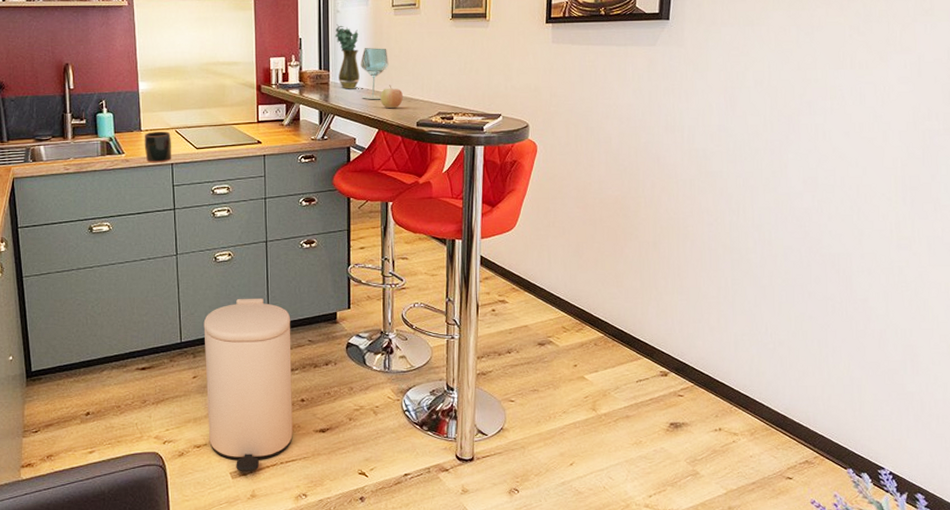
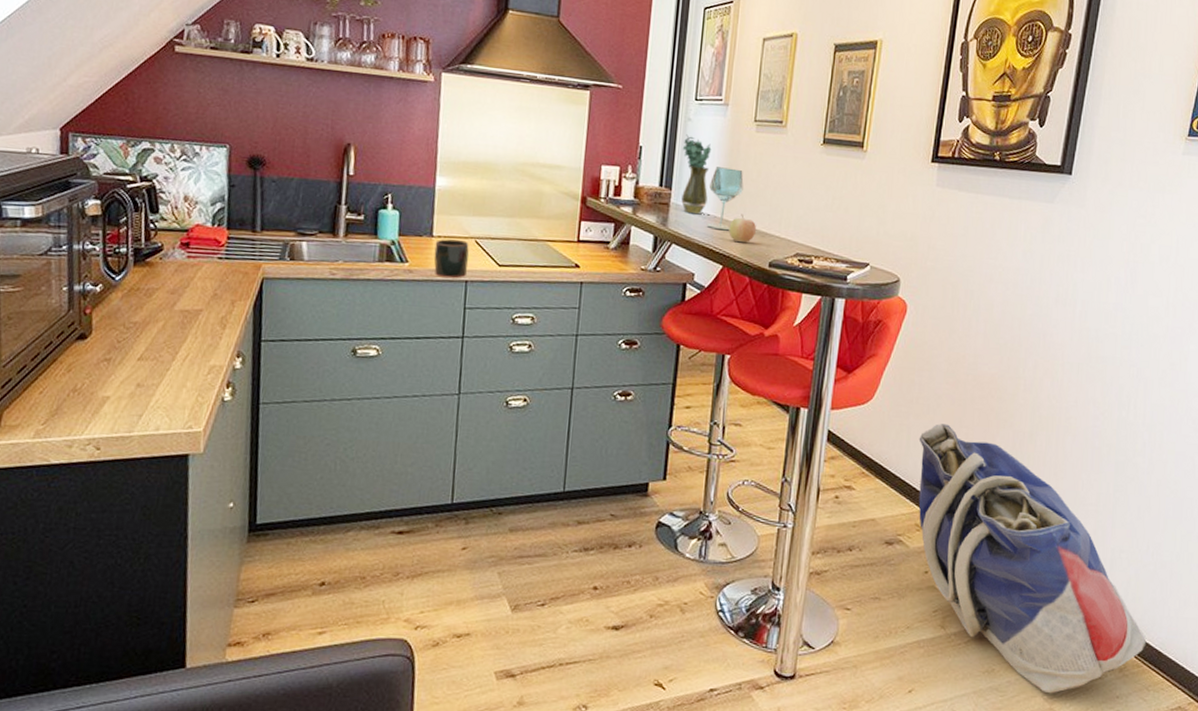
pedal bin: present [203,298,293,472] -> none [473,455,592,673]
tote bag: none [558,242,773,458] -> present [918,424,1147,694]

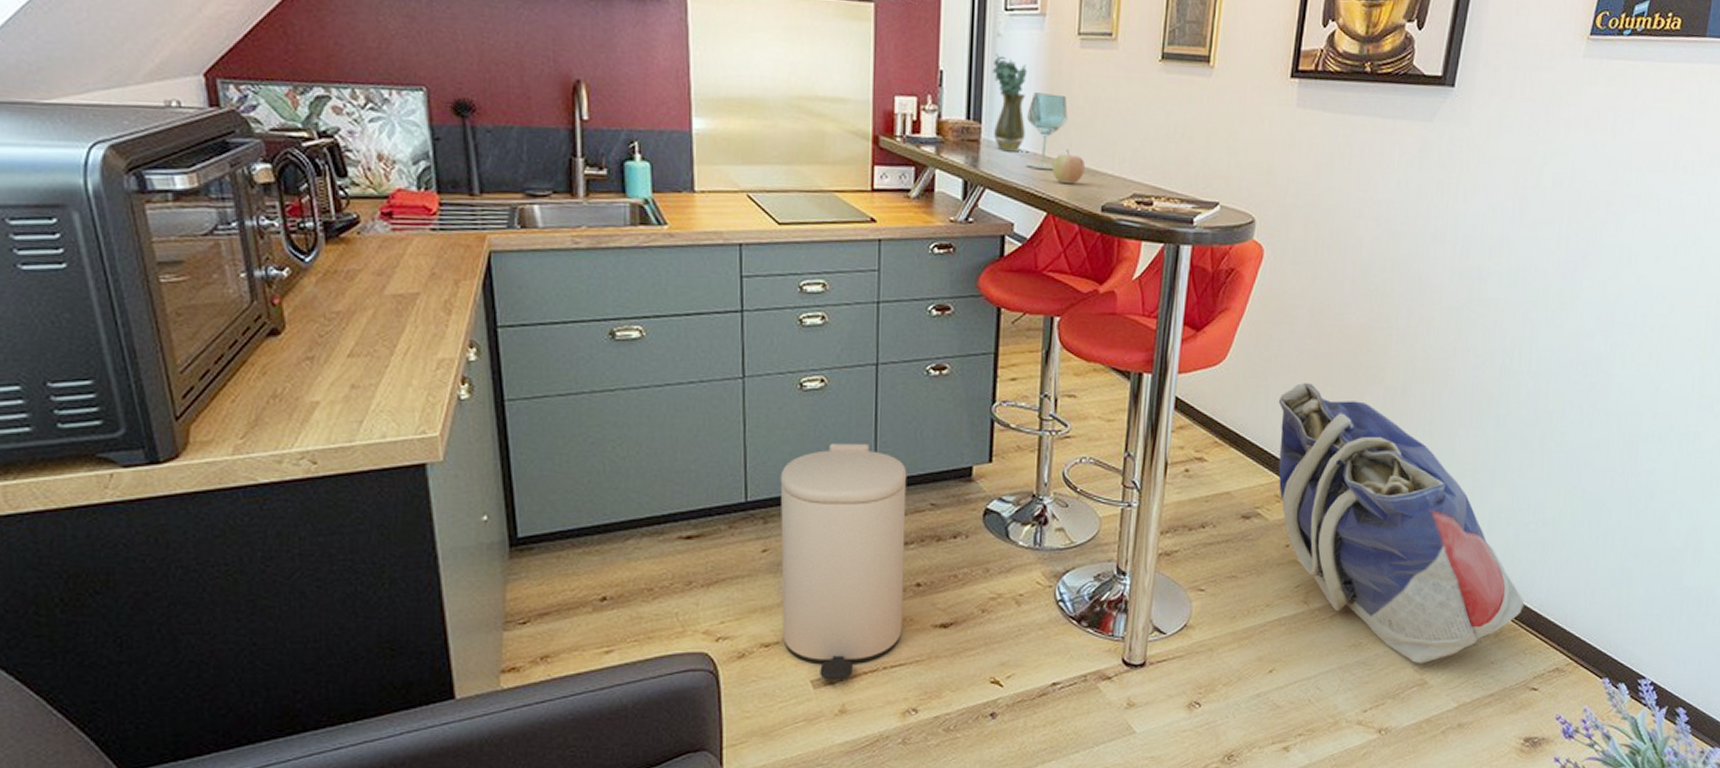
mug: present [433,239,470,279] -> none [698,194,742,242]
pedal bin: none [473,455,592,673] -> present [780,442,907,680]

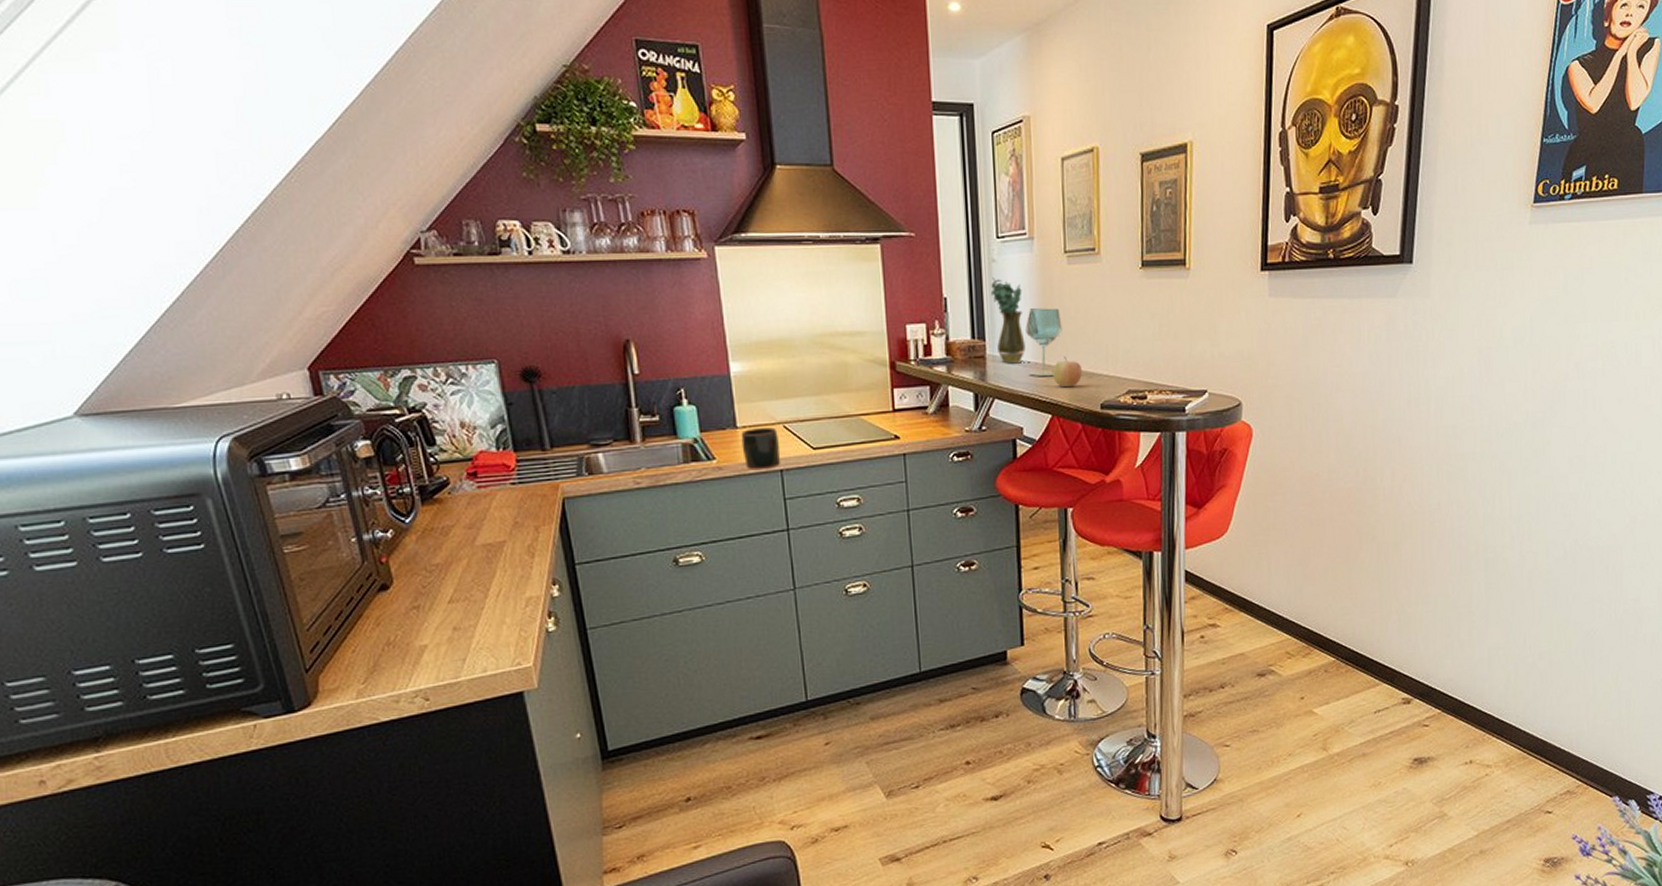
mug: none [698,194,742,242] -> present [741,427,781,471]
pedal bin: present [780,442,907,680] -> none [835,638,957,857]
tote bag: present [1278,383,1525,664] -> none [1280,546,1531,798]

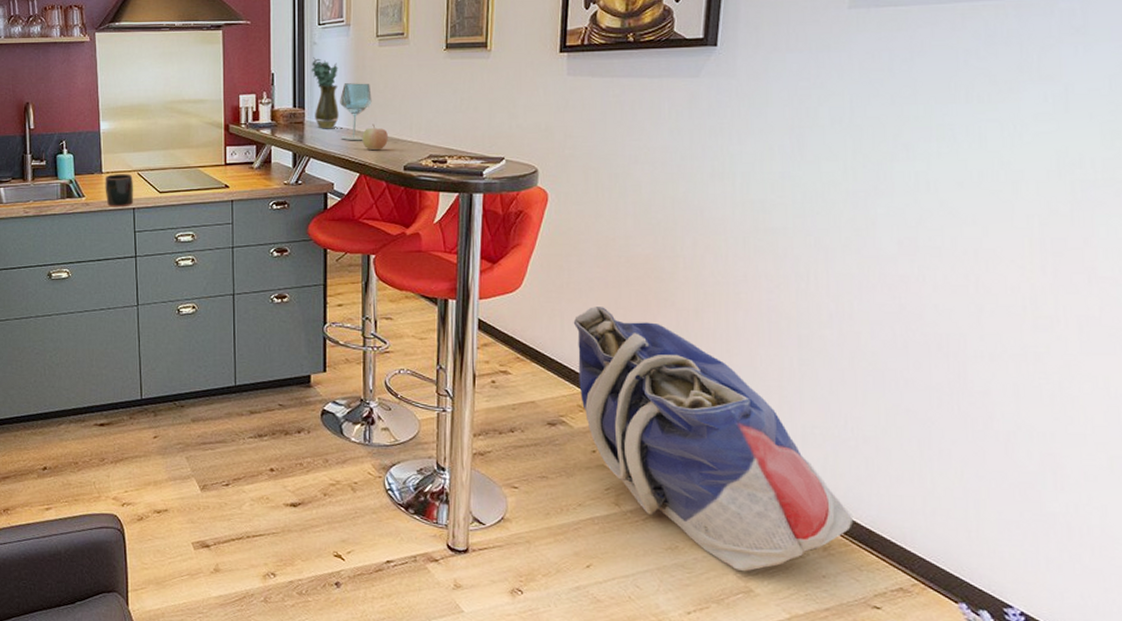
tote bag: none [1280,546,1531,798] -> present [573,307,854,572]

